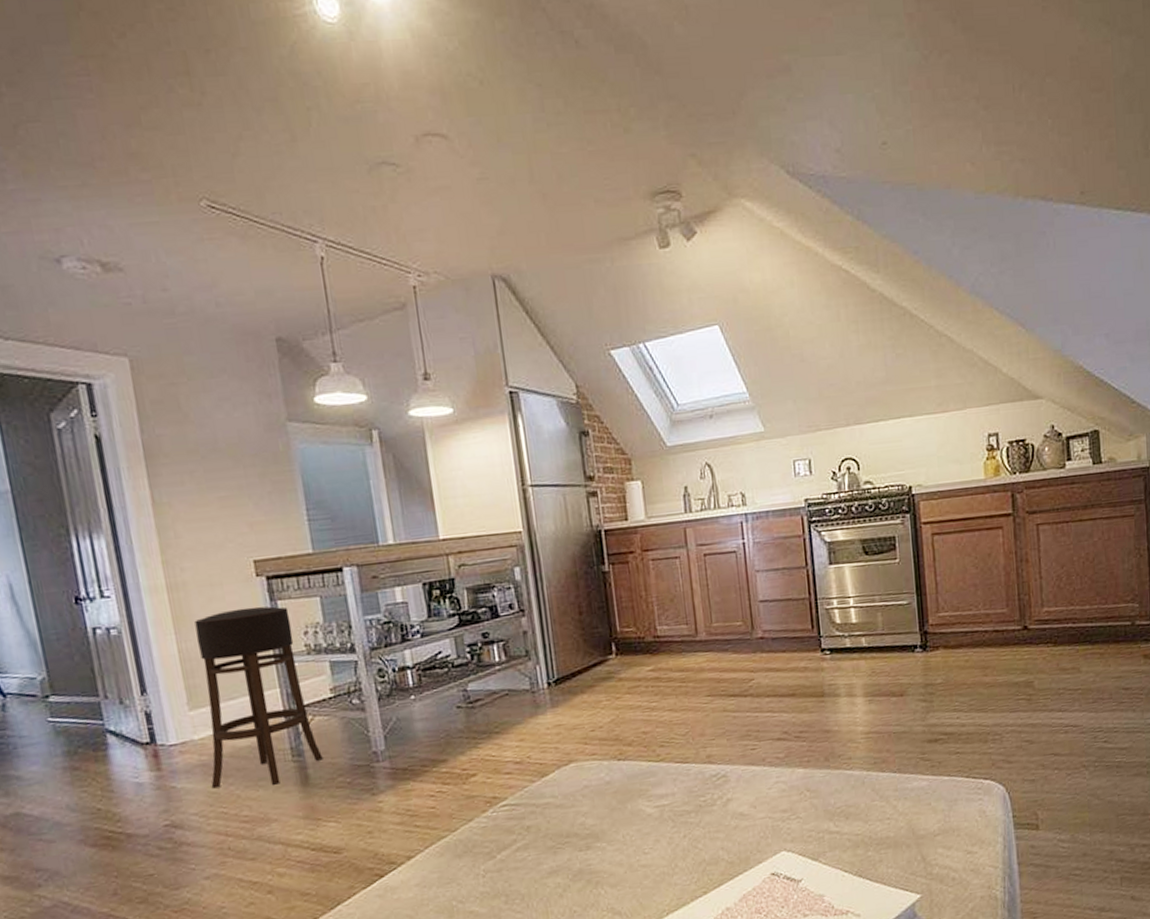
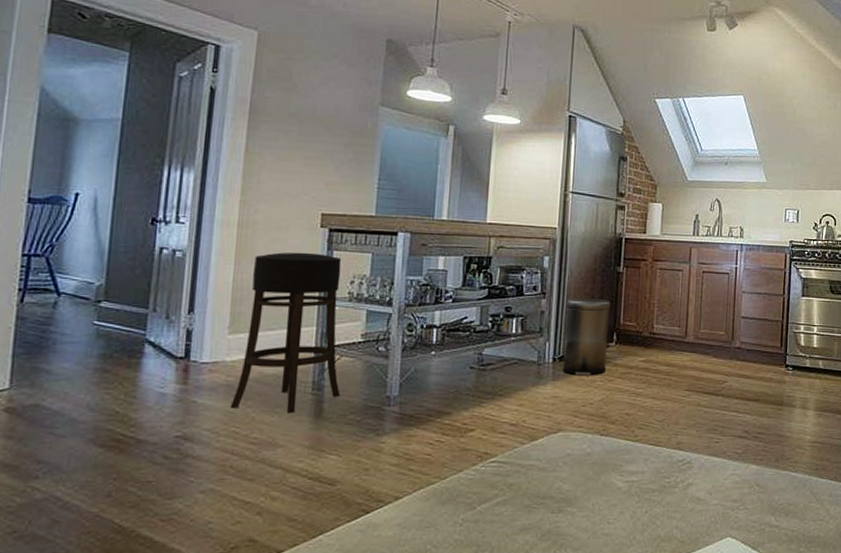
pedal bin: none [549,605,610,699] -> present [563,297,611,376]

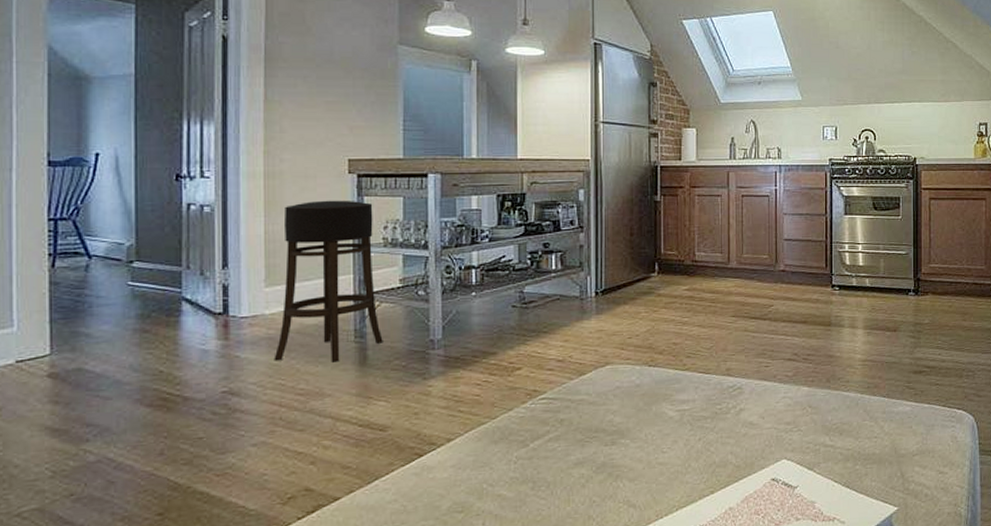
pedal bin: present [563,297,611,376] -> none [605,229,650,309]

